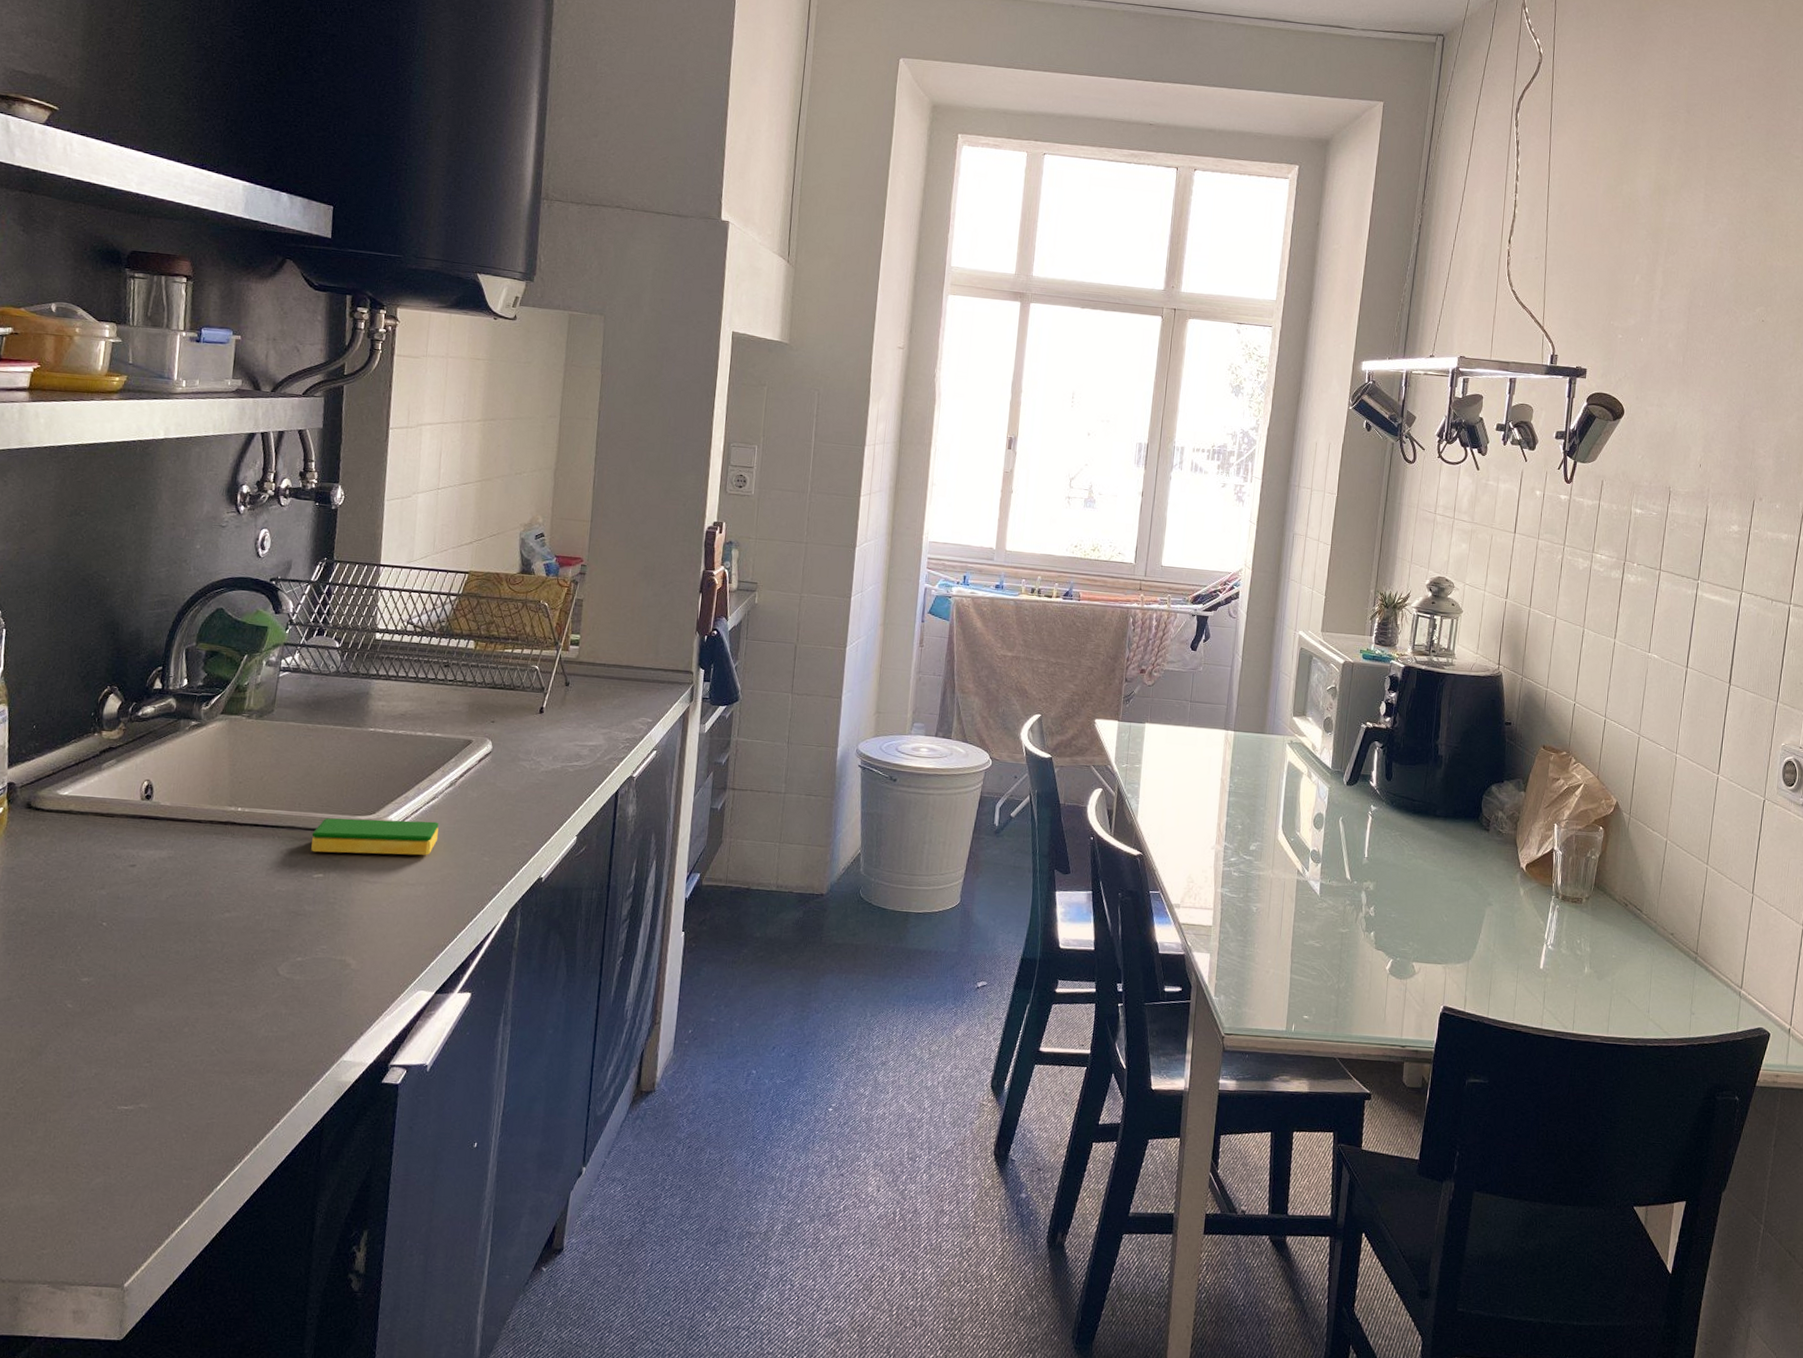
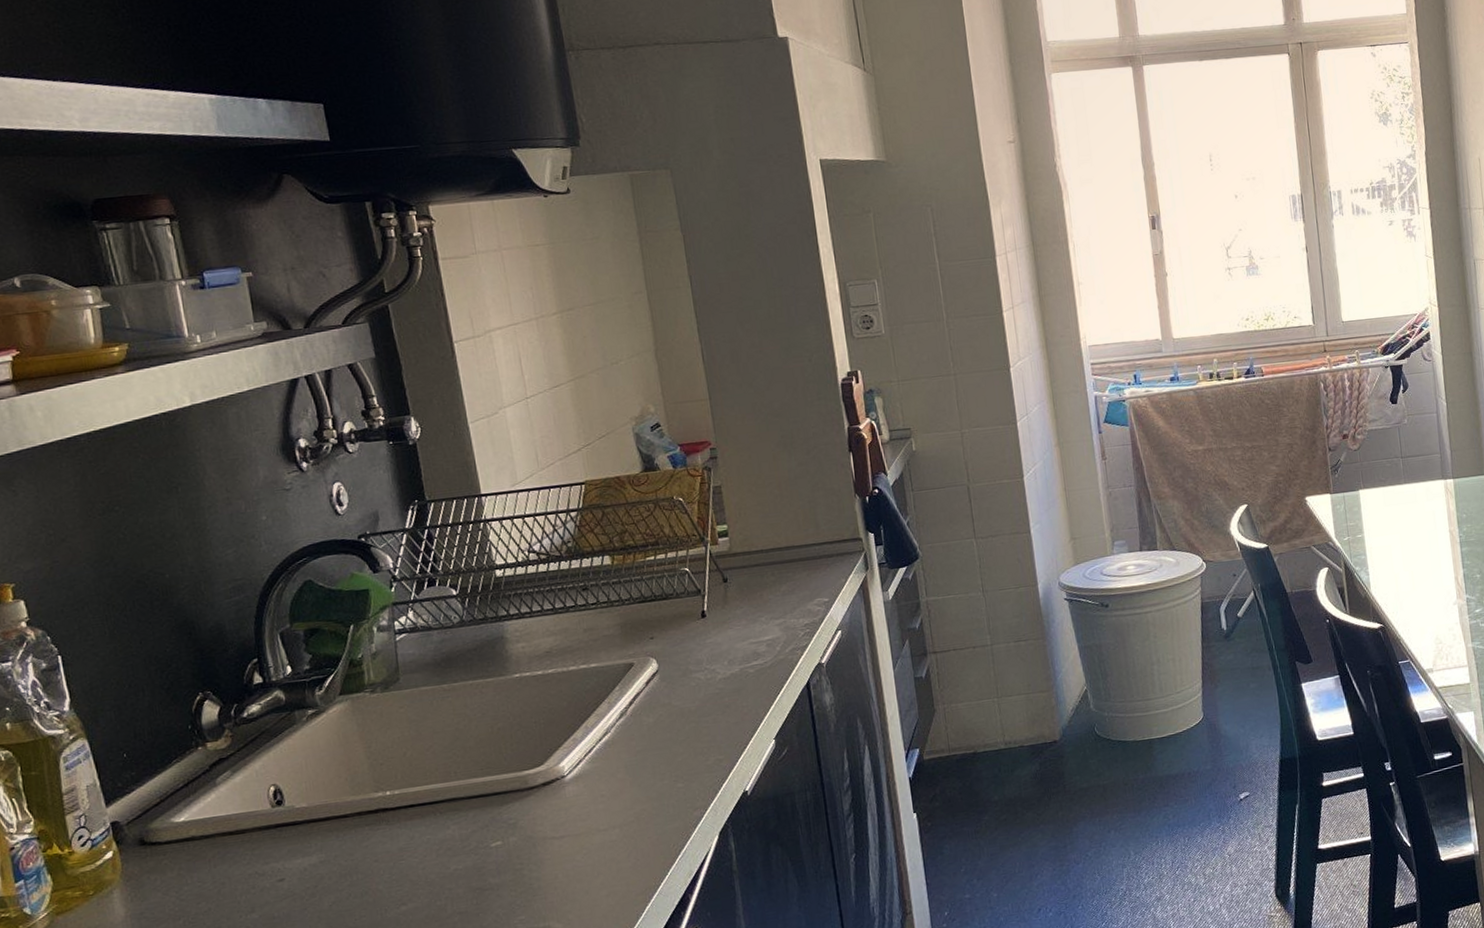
dish sponge: present [311,818,439,856] -> none [477,758,622,821]

